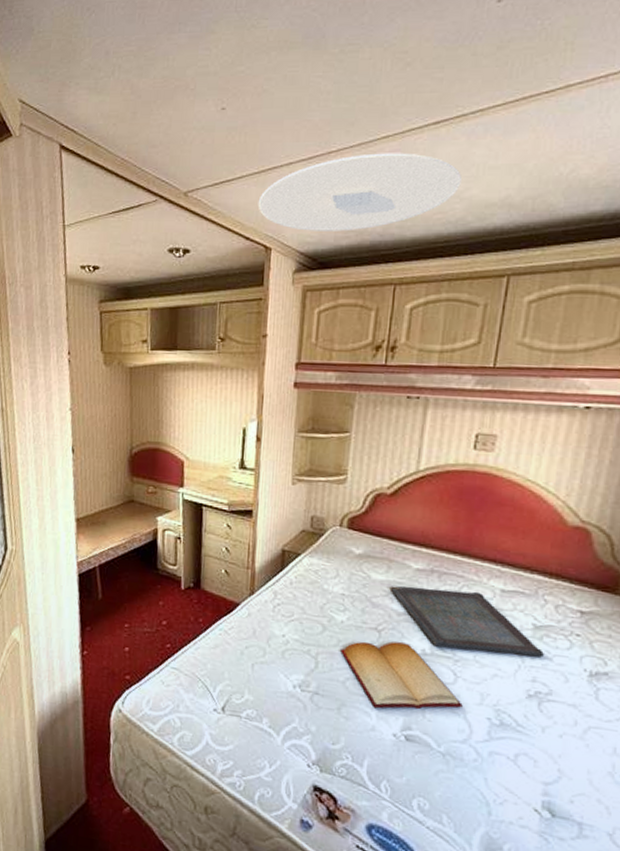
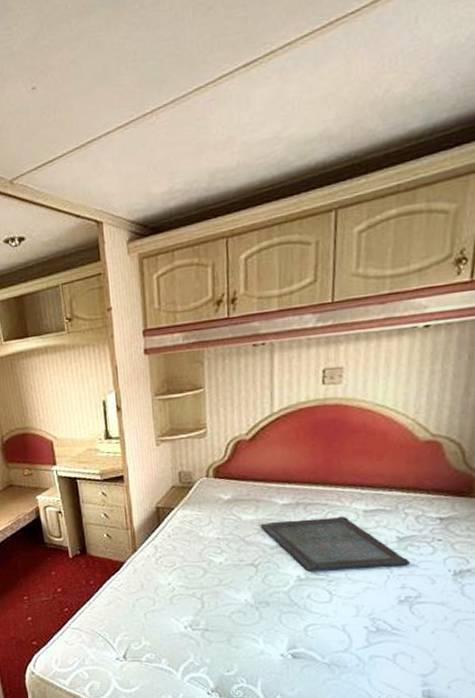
ceiling light: present [258,153,462,231] -> none [82,100,278,199]
bible: present [340,641,463,710] -> none [223,573,341,635]

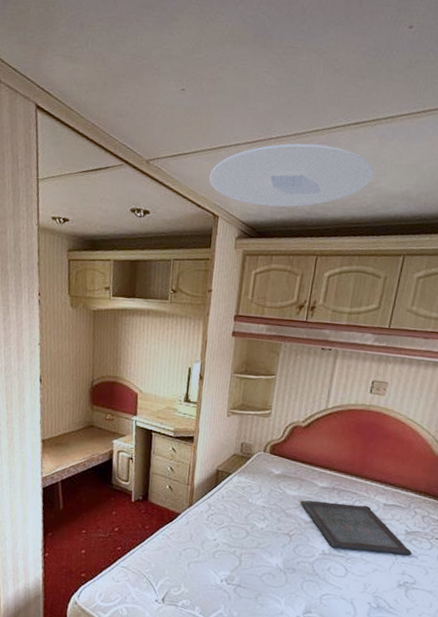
ceiling light: none [82,100,278,199] -> present [209,143,373,208]

